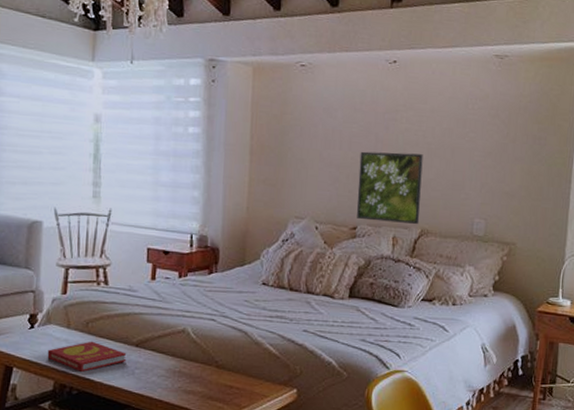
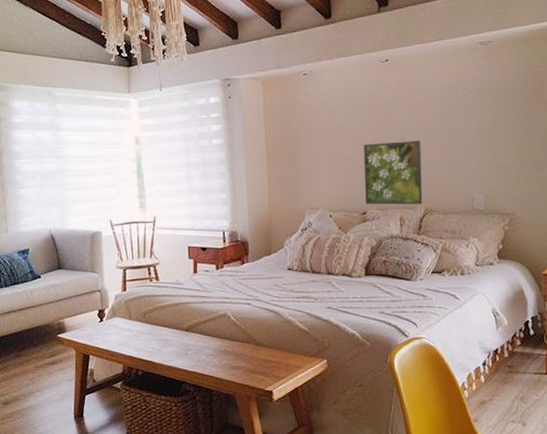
book: present [47,341,127,372] -> none [115,329,180,355]

